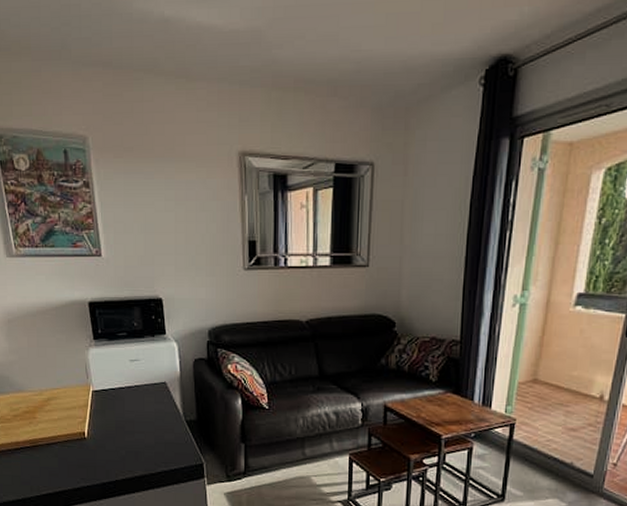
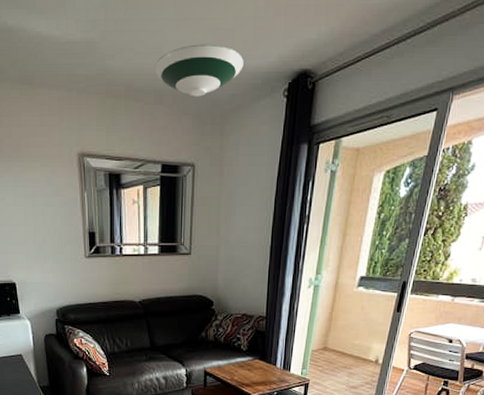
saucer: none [327,29,432,87] -> present [154,44,244,97]

